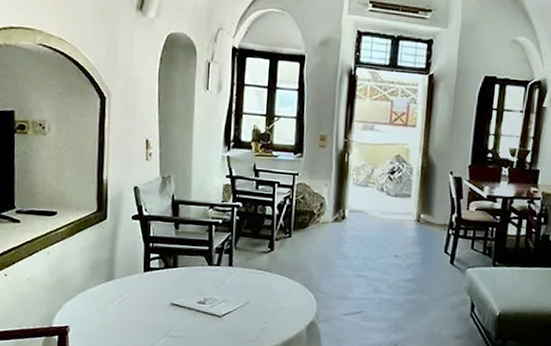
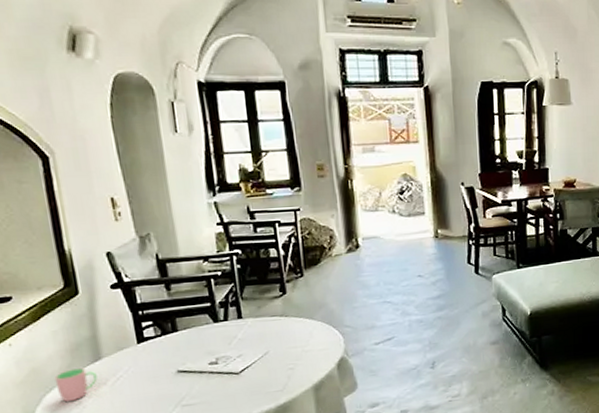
cup: none [75,283,108,313] -> present [54,368,98,403]

